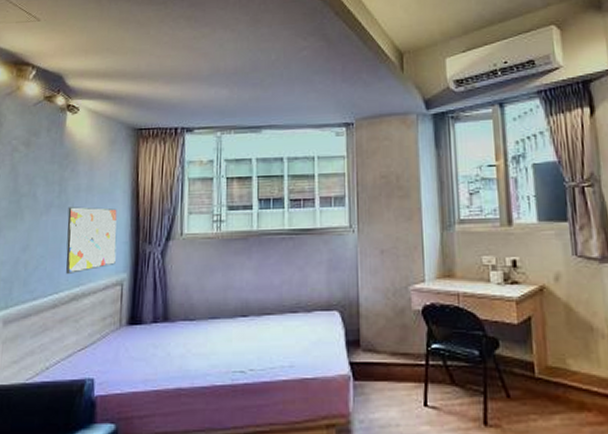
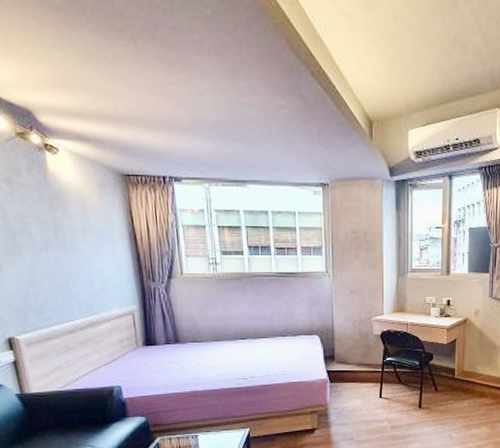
wall art: present [66,207,117,274] -> none [67,246,124,305]

